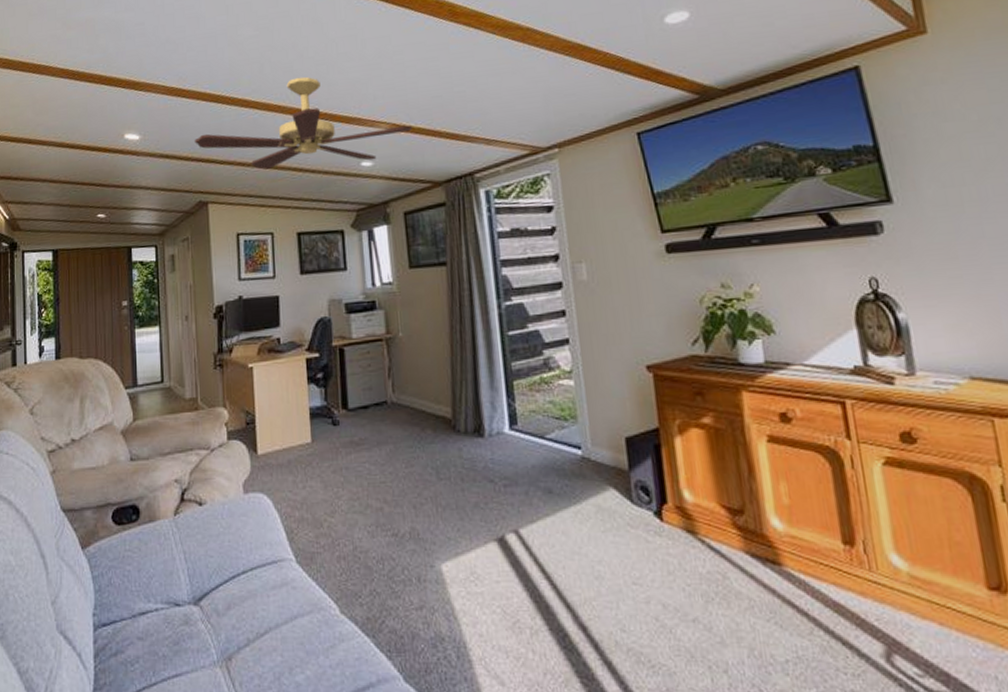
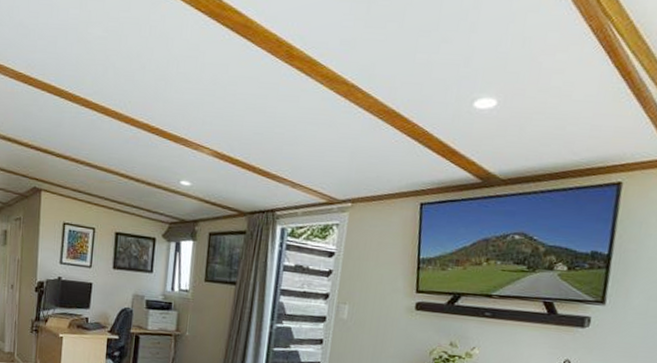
ceiling fan: present [194,76,413,170] -> none [35,88,232,181]

